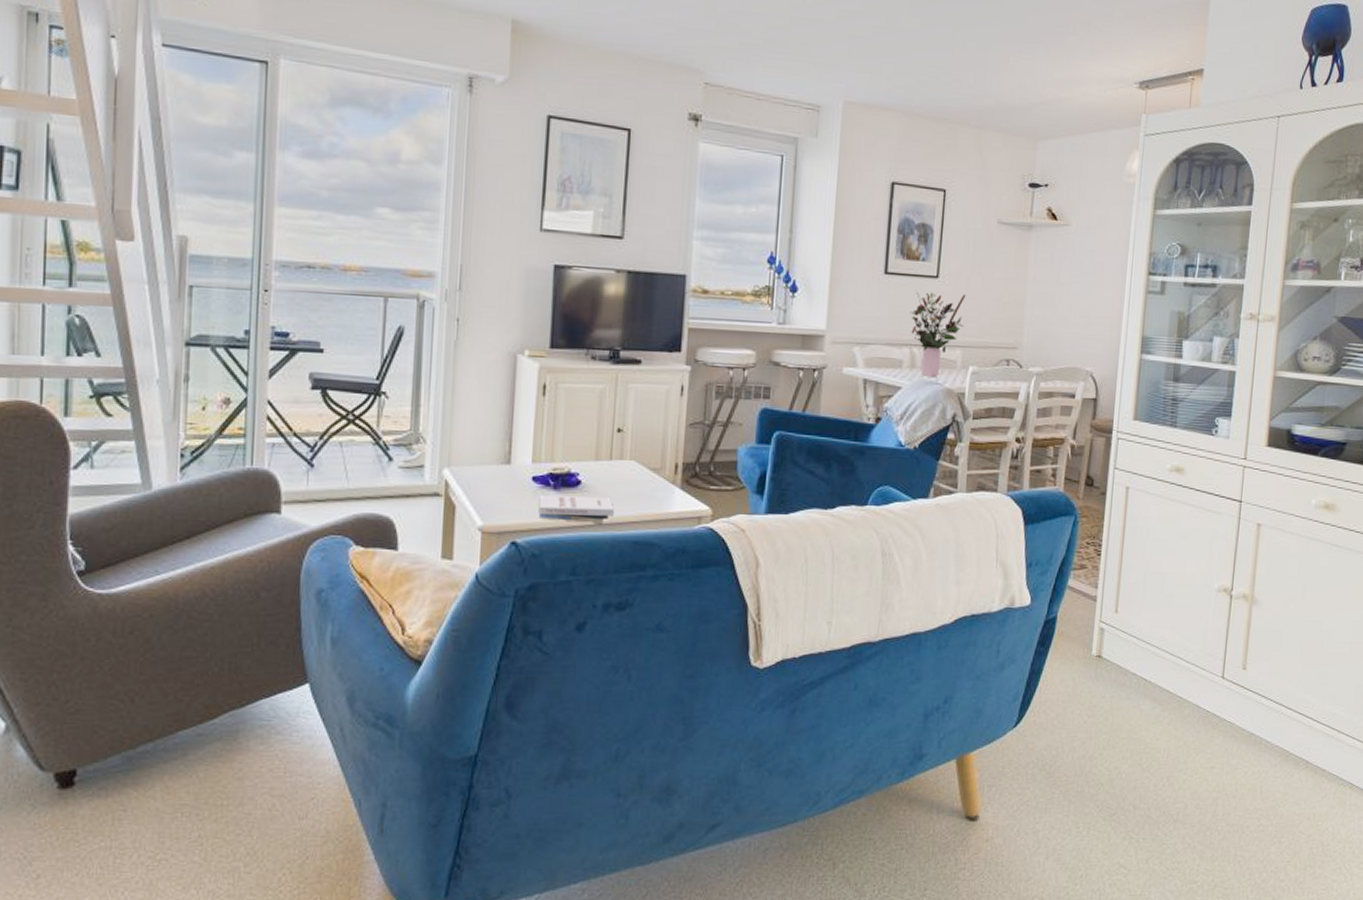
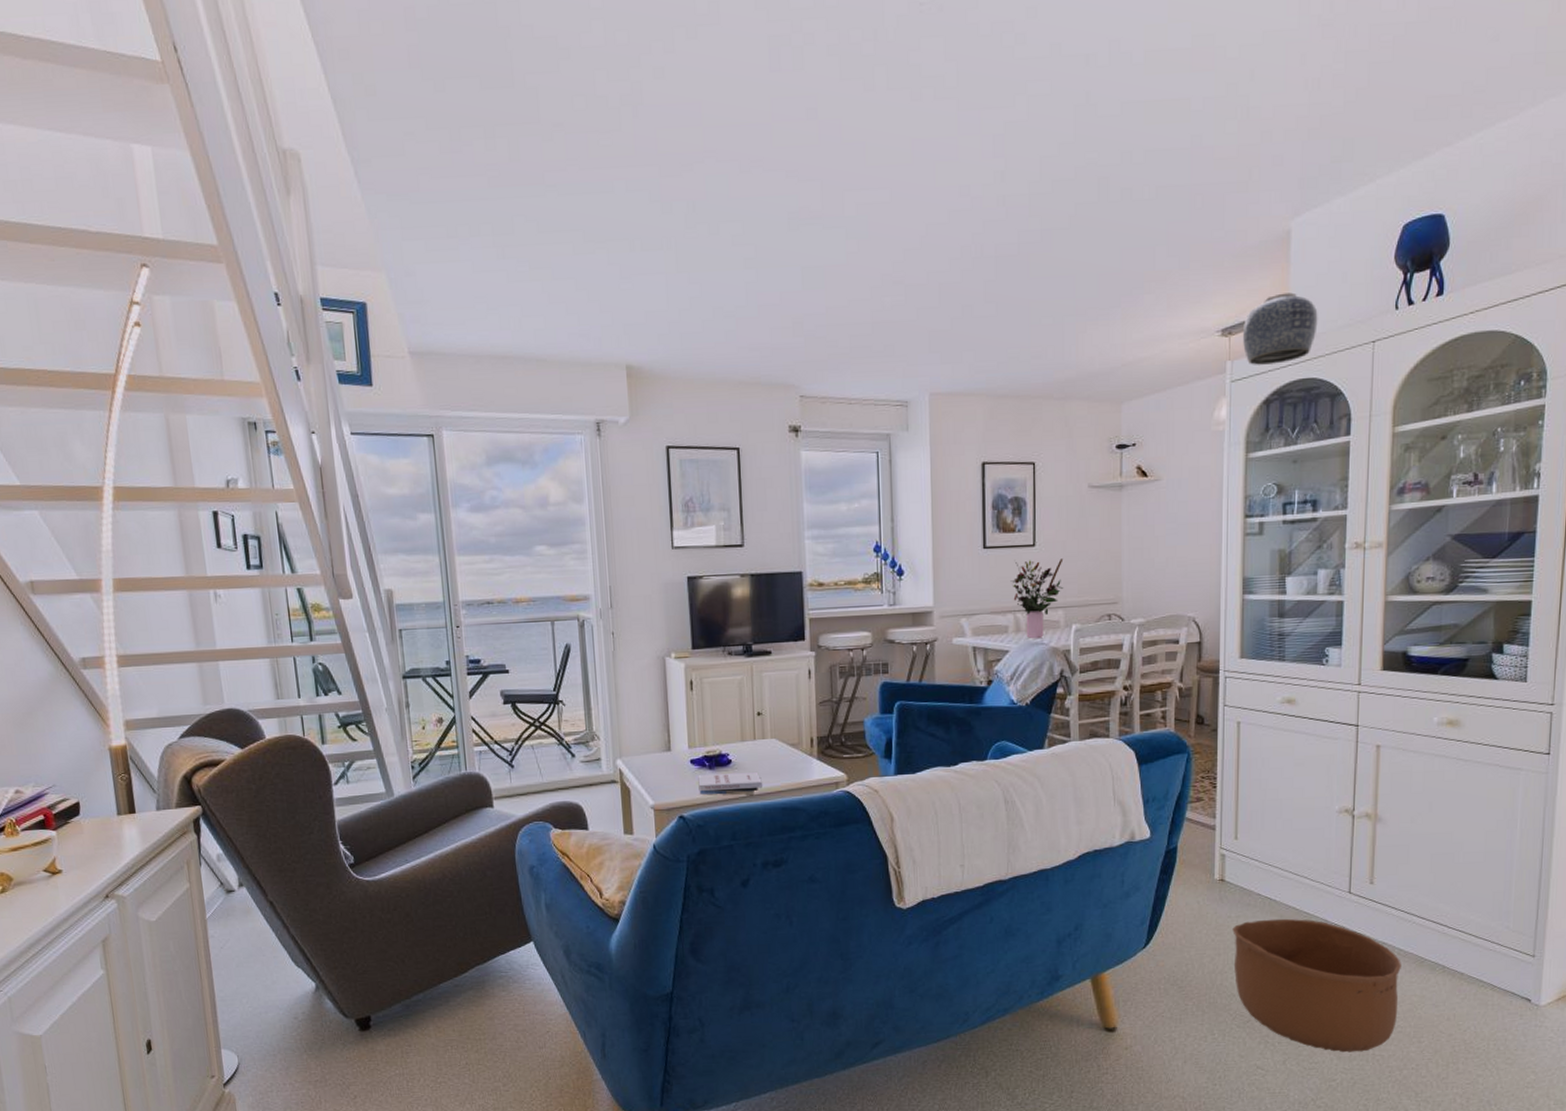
basket: none [1104,702,1268,852] -> present [1232,918,1401,1053]
decorative jar: none [1158,55,1230,125] -> present [1242,292,1318,365]

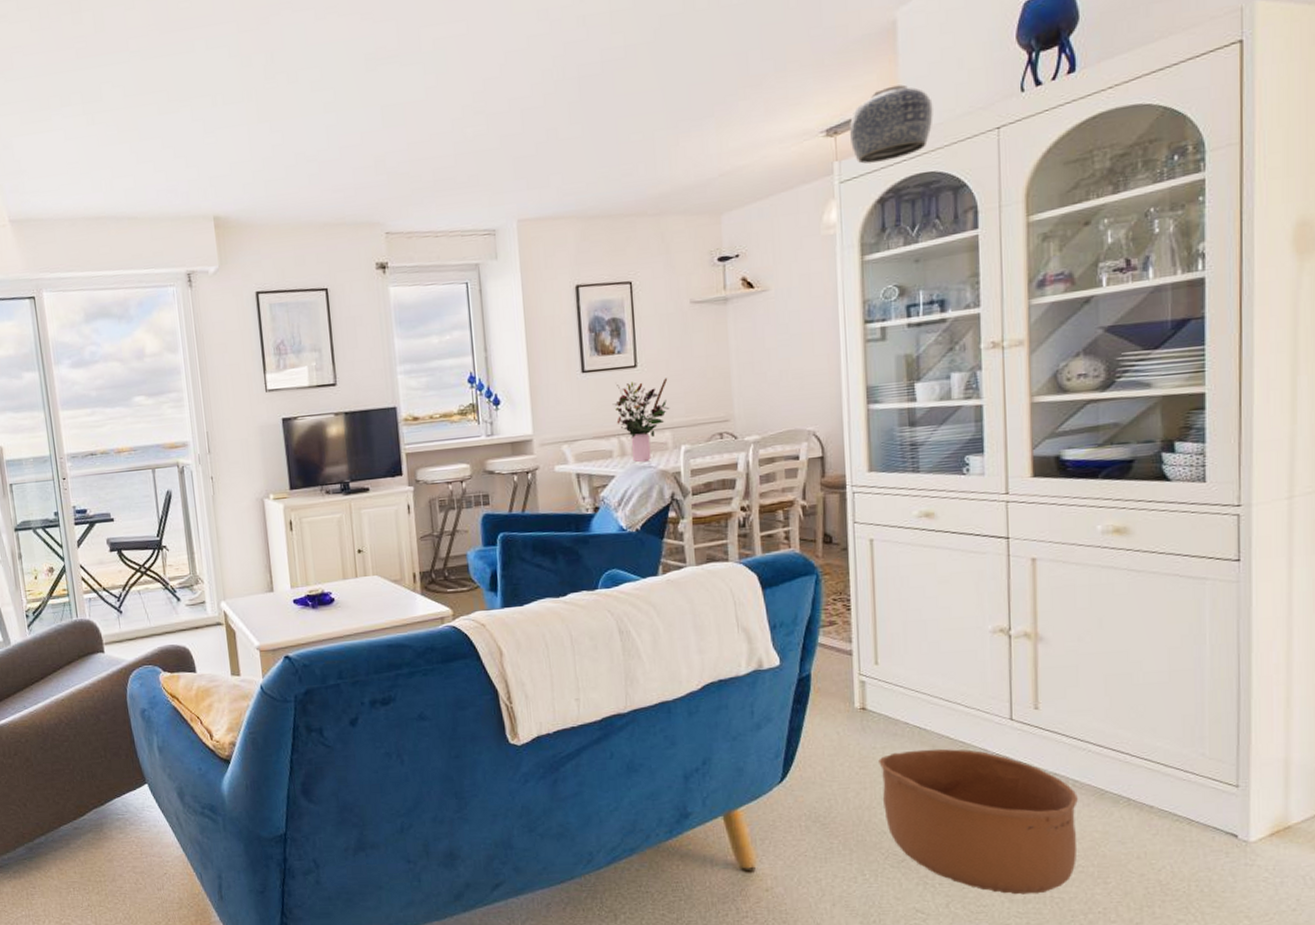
books: present [698,771,762,796] -> none [301,609,366,635]

